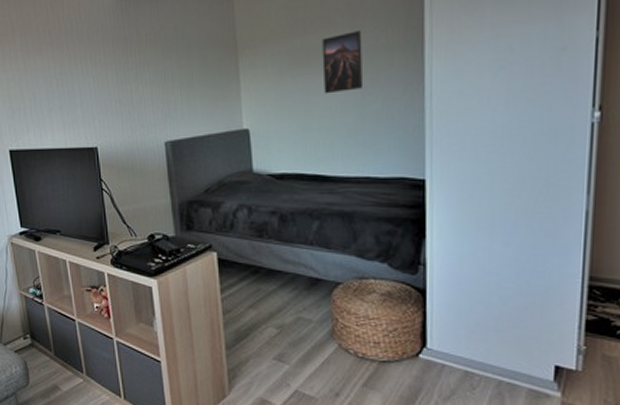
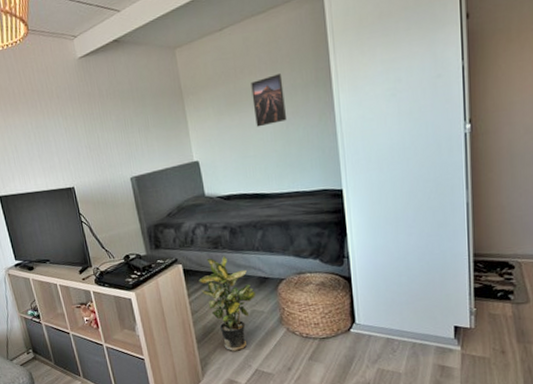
potted plant: none [235,246,303,365] -> present [199,255,256,351]

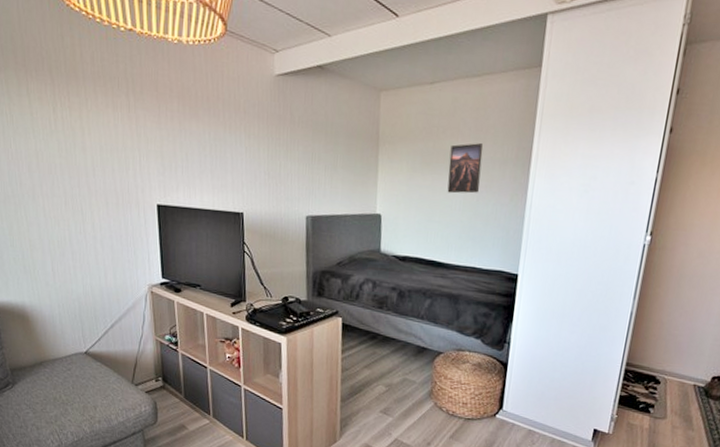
potted plant: present [199,255,256,351] -> none [356,316,411,417]

